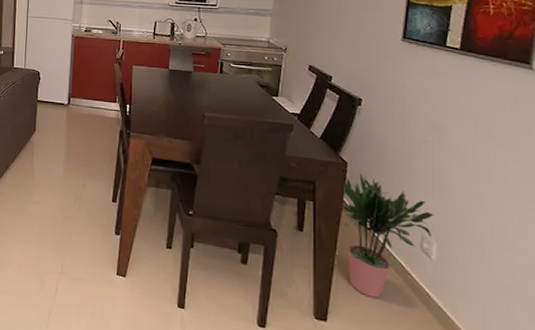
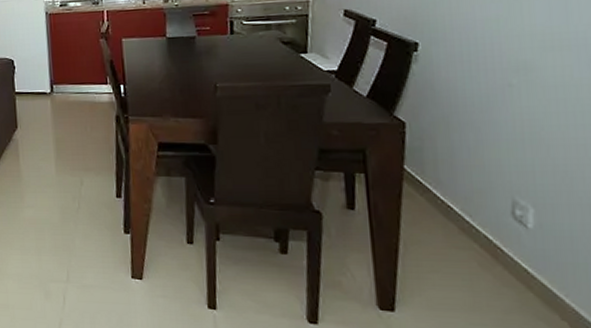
potted plant: present [341,172,434,298] -> none [401,132,528,280]

